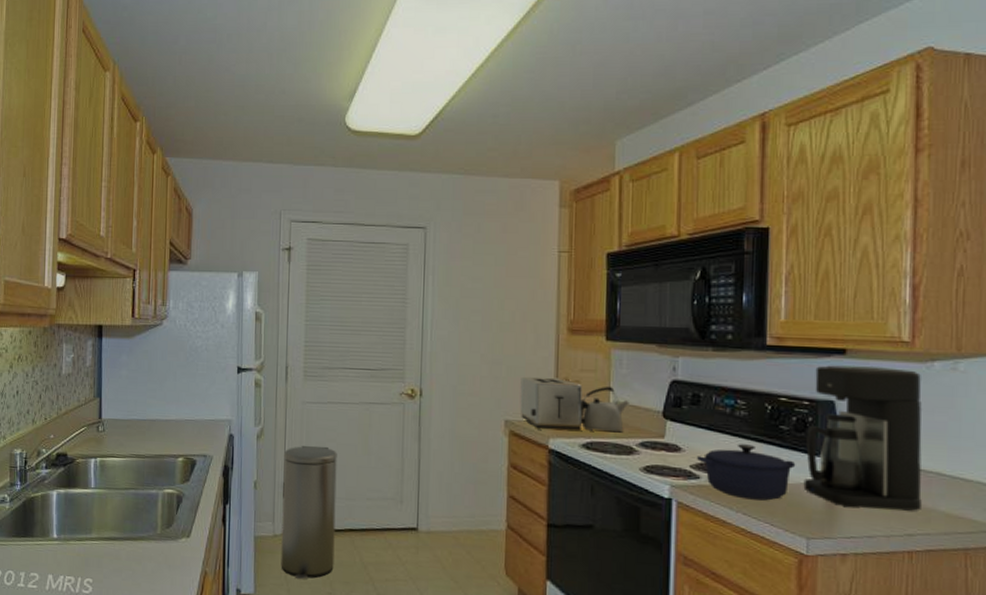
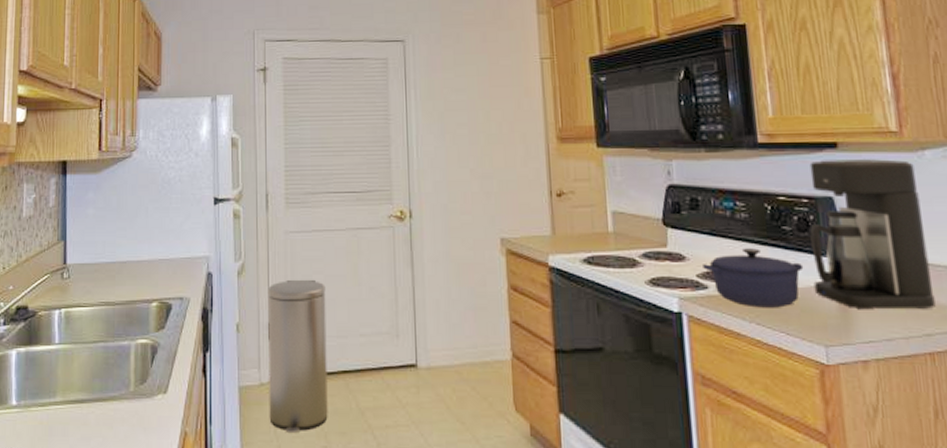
toaster: present [520,376,583,432] -> none [513,189,582,246]
kettle: present [580,386,629,433] -> none [577,195,627,244]

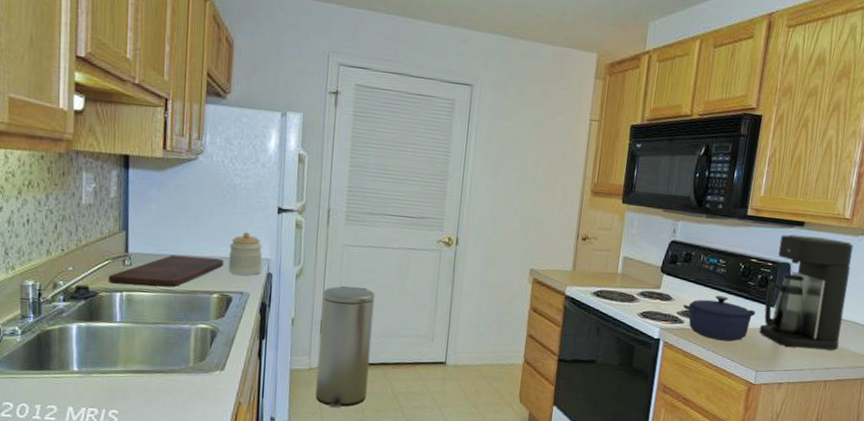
cutting board: none [47,262,162,300] -> present [108,254,225,287]
jar: none [166,229,200,279] -> present [228,232,262,276]

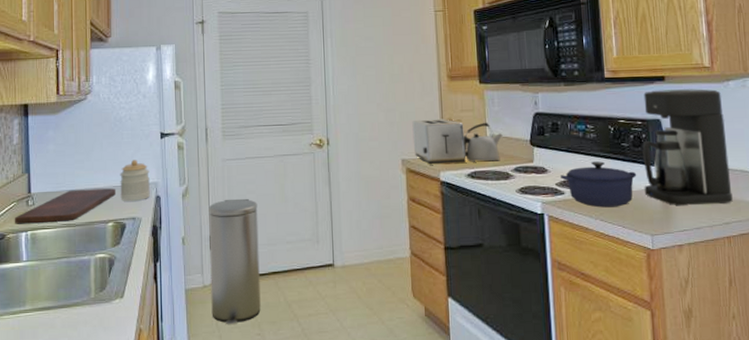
toaster: none [544,231,599,281] -> present [412,118,467,165]
kettle: none [594,243,636,283] -> present [463,122,503,162]

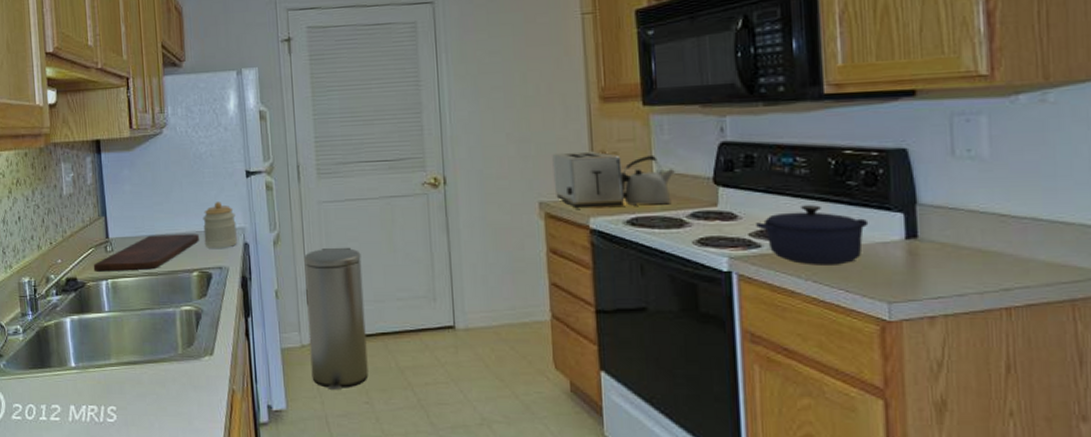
coffee maker: present [642,89,733,206] -> none [878,106,1017,265]

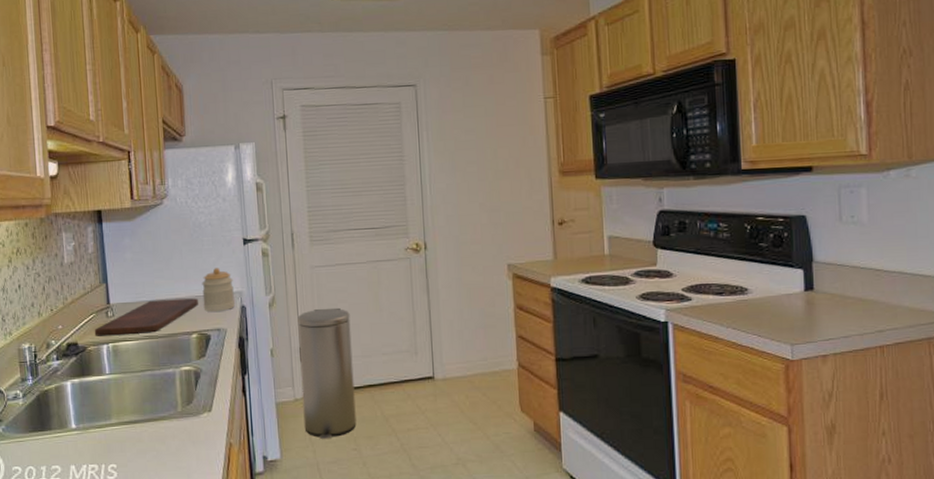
toaster: present [552,151,625,209] -> none [519,218,581,270]
kettle: present [620,154,675,206] -> none [577,221,622,266]
cooking pot: present [756,205,869,266] -> none [688,263,776,315]

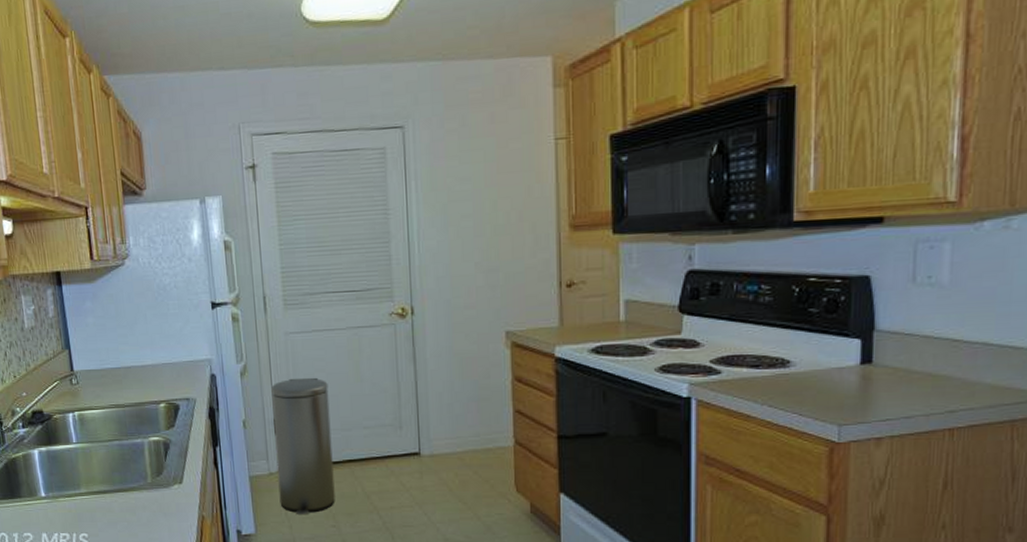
cutting board: present [94,298,199,336] -> none [58,366,166,404]
jar: present [202,268,235,313] -> none [168,334,204,381]

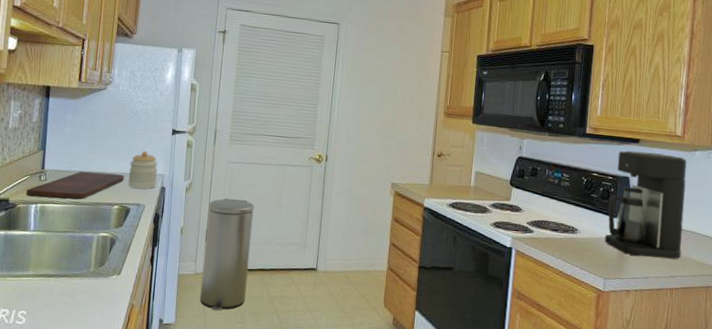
cutting board: none [58,366,166,404] -> present [25,171,125,200]
jar: none [168,334,204,381] -> present [128,151,158,190]
coffee maker: none [835,233,968,389] -> present [604,150,687,259]

